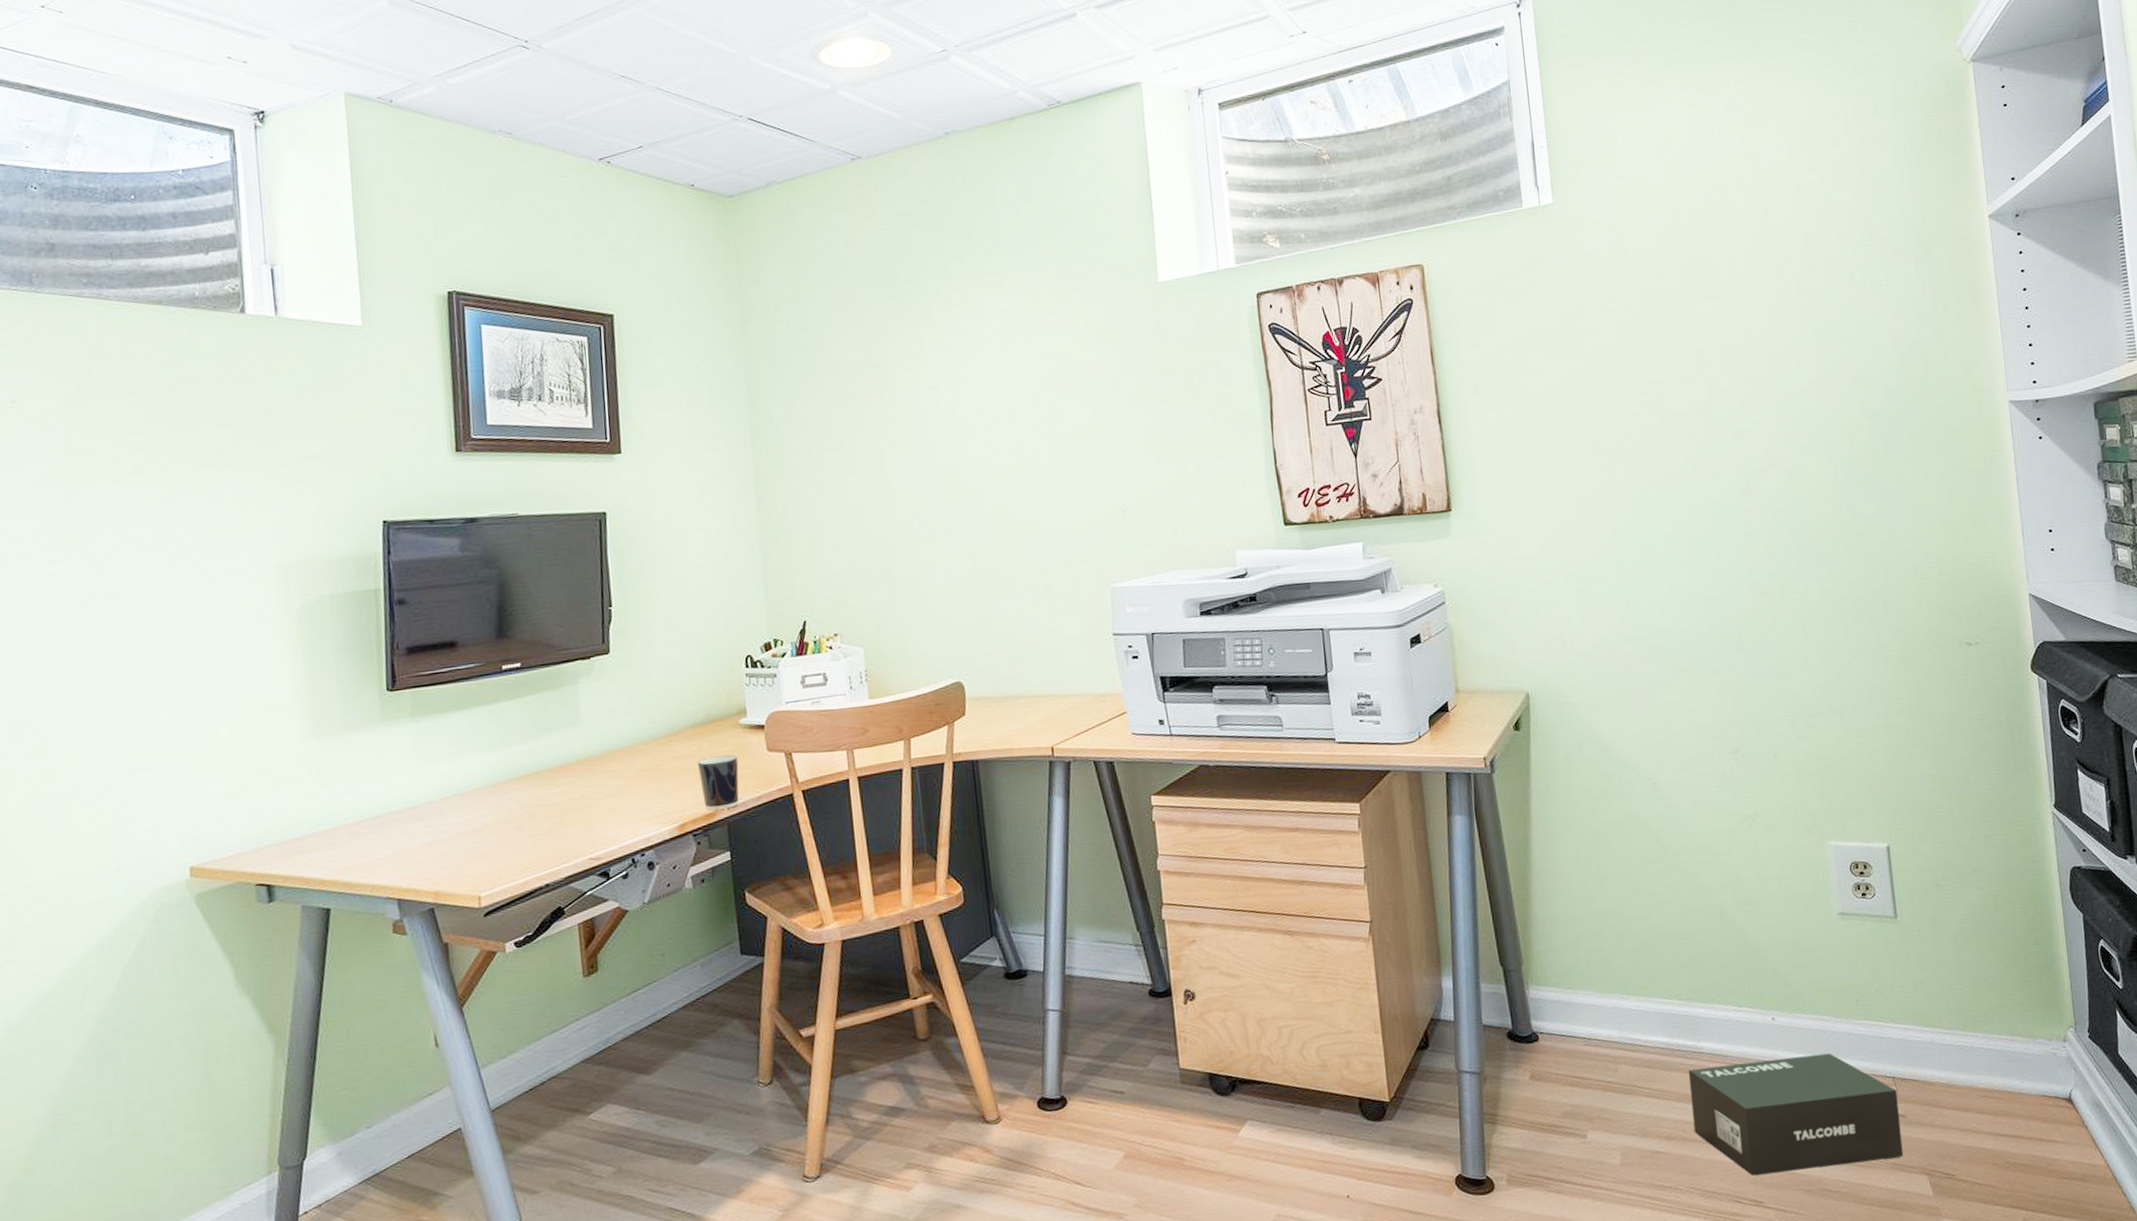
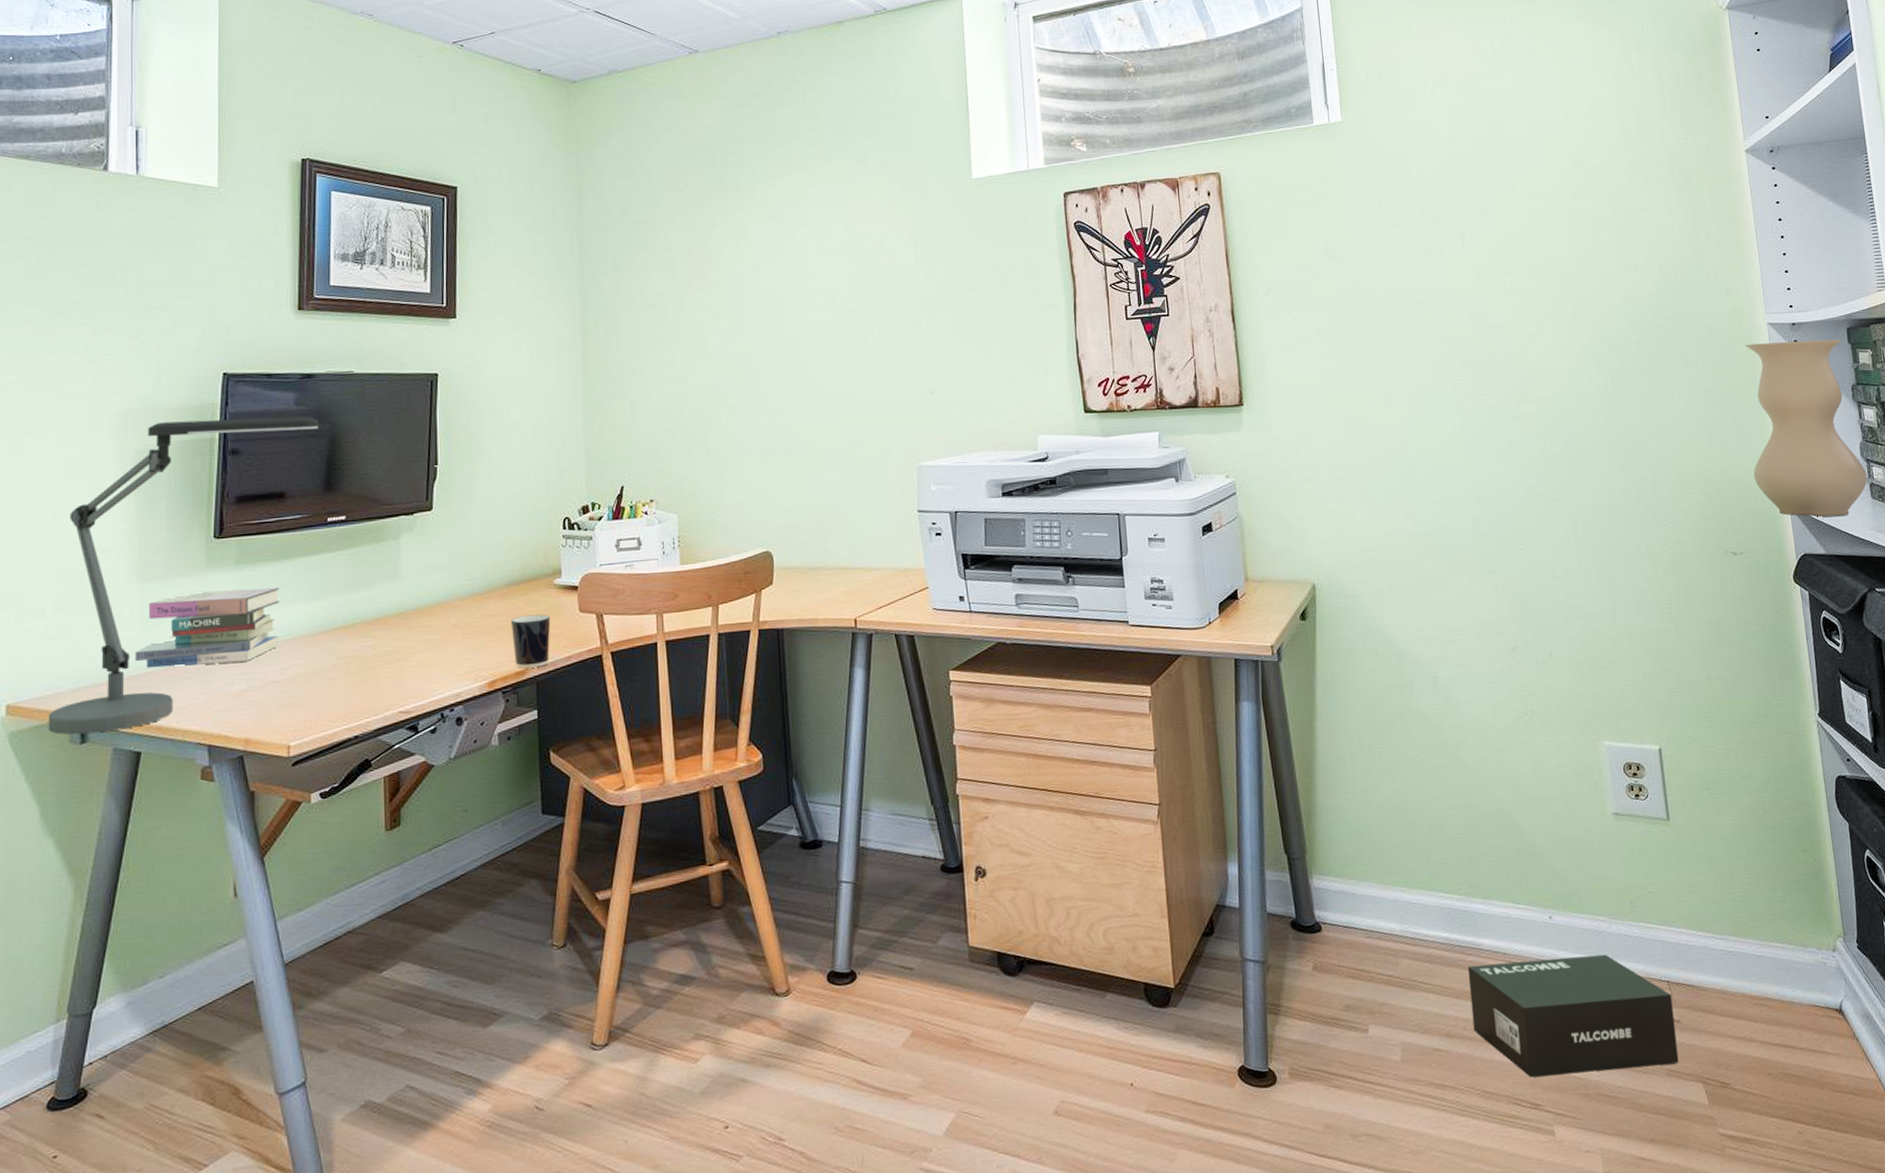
desk lamp: none [233,562,486,895] -> present [48,416,319,735]
books: none [316,737,462,825] -> present [135,587,280,669]
vase: none [1984,414,2112,603] -> present [1745,339,1868,517]

